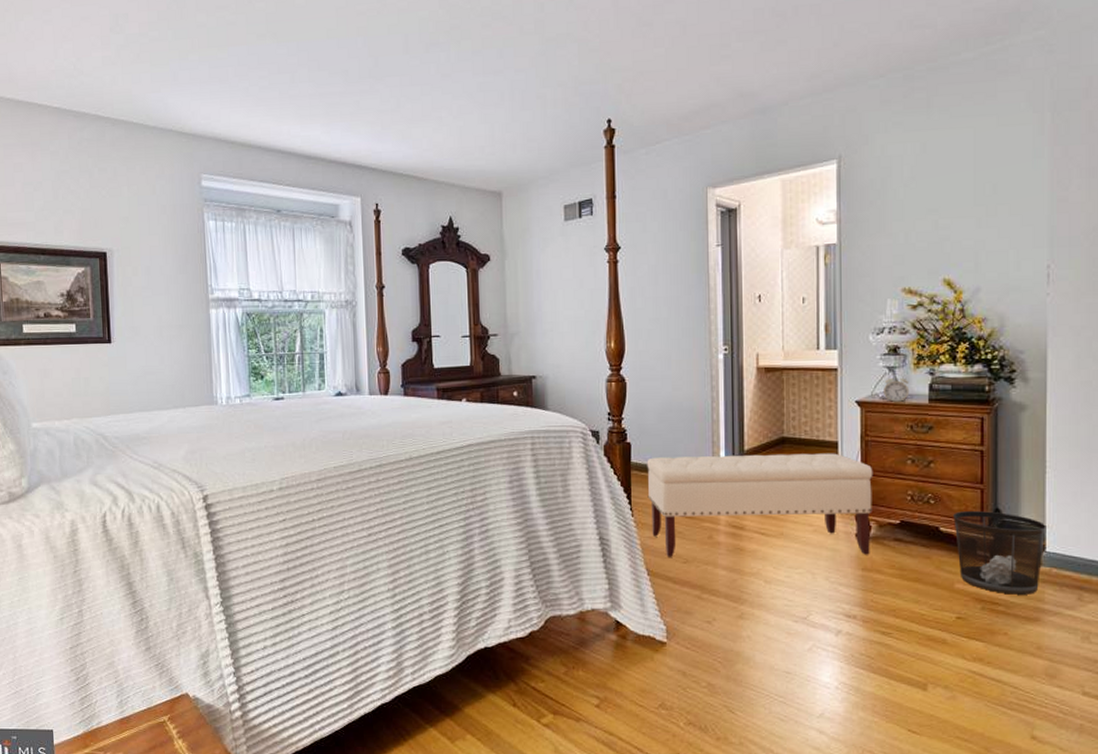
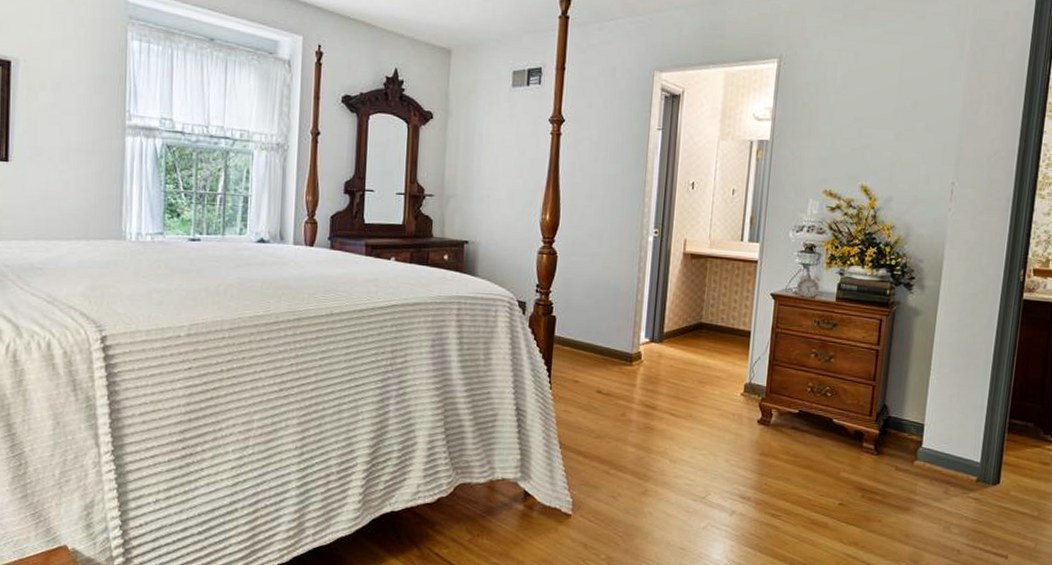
bench: present [647,453,873,557] -> none [567,332,780,441]
waste bin: present [953,511,1046,595] -> none [846,405,925,486]

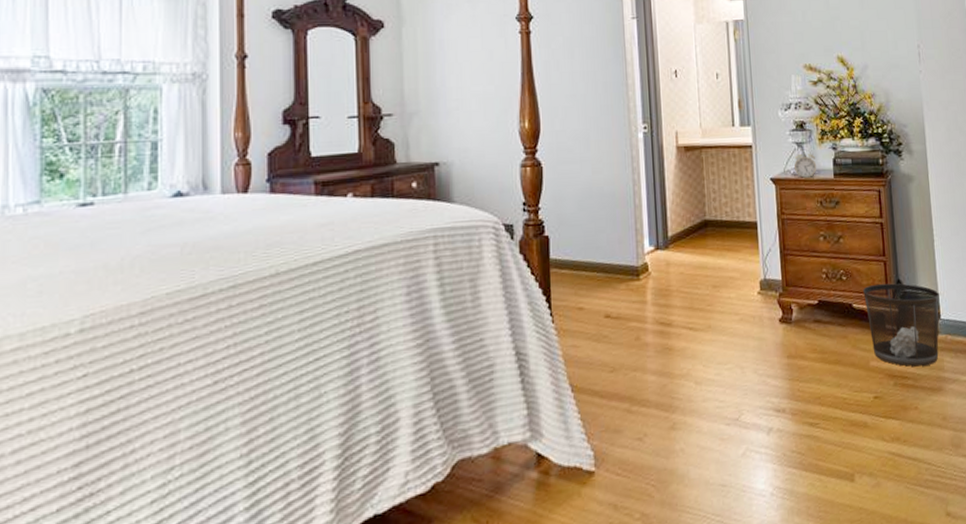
waste bin: none [846,405,925,486] -> present [863,283,940,367]

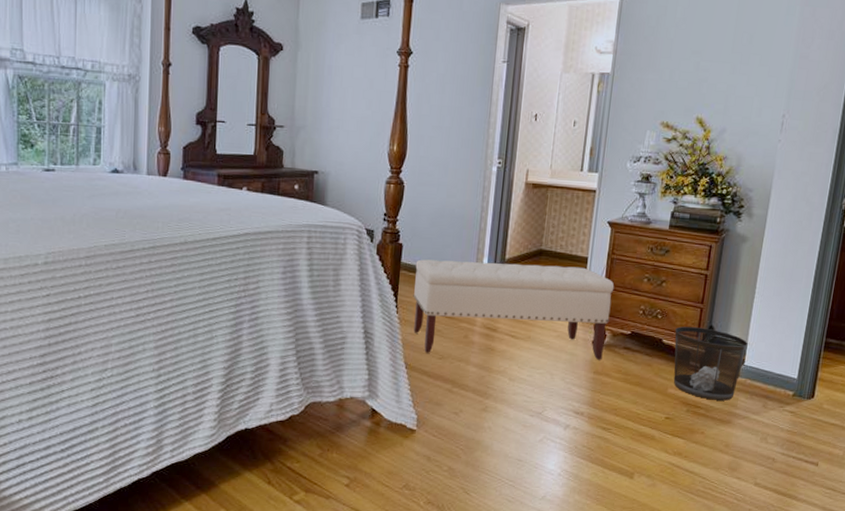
bench: none [567,234,794,368] -> present [413,259,615,360]
alarm clock: present [793,149,817,179] -> none [632,199,656,227]

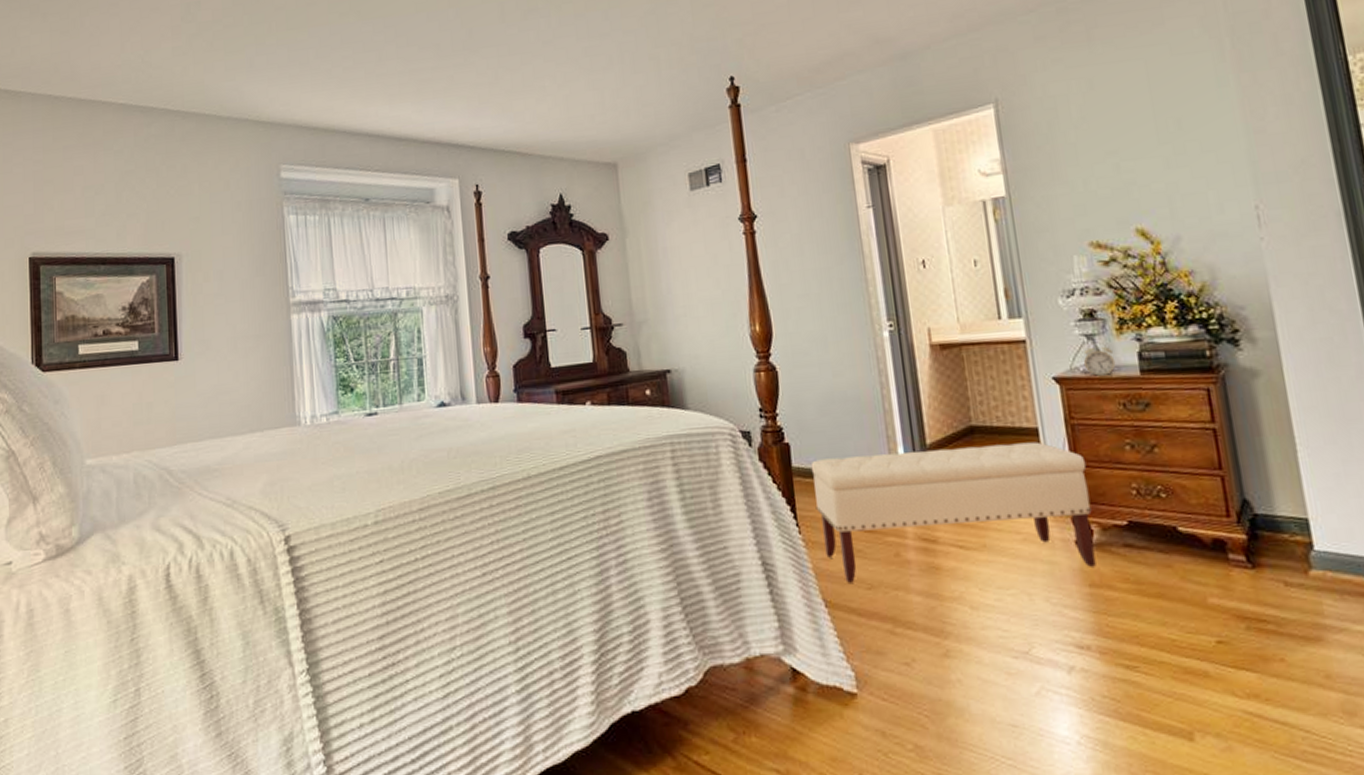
alarm clock: none [632,199,656,227] -> present [1083,341,1116,377]
waste bin: present [673,326,748,401] -> none [1192,503,1314,608]

